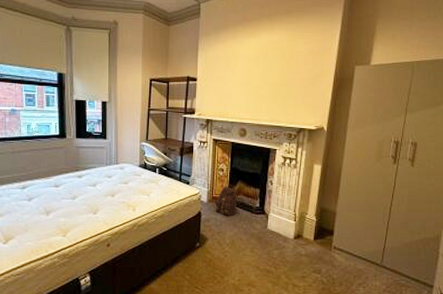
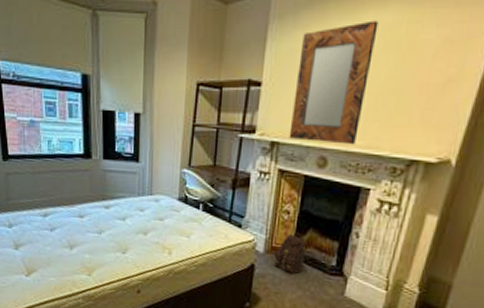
home mirror: none [218,39,270,120] -> present [289,20,379,145]

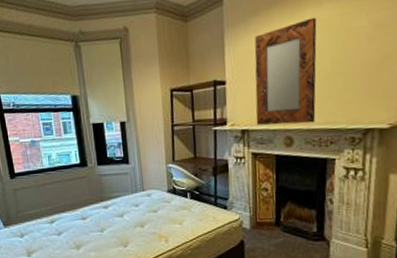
backpack: present [273,231,308,274] -> none [259,206,293,244]

